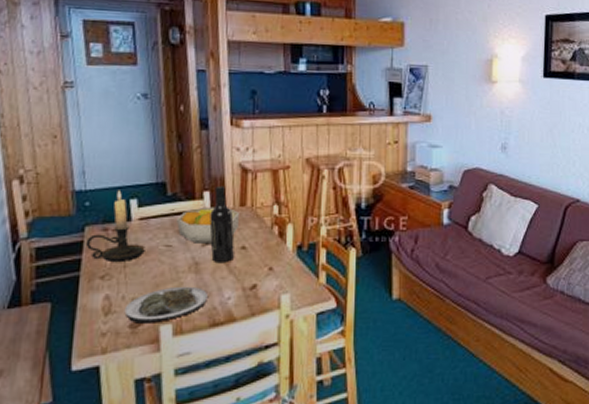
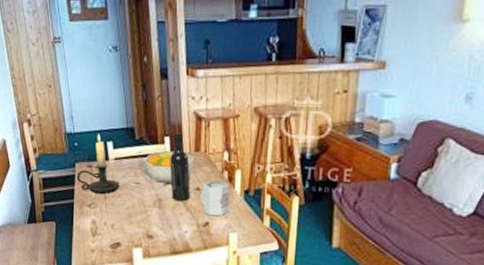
plate: present [124,286,208,324] -> none [106,217,169,246]
mug: none [246,237,281,277] -> present [200,181,230,217]

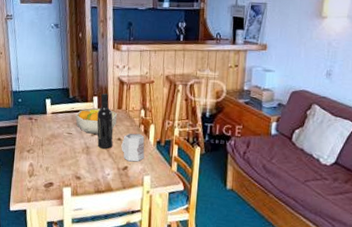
candle holder: present [76,133,120,194] -> none [19,92,55,142]

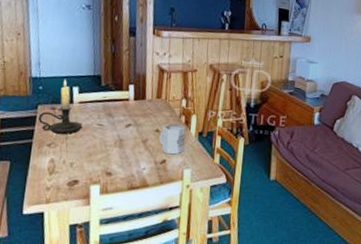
candle holder: none [19,92,55,142] -> present [38,79,83,134]
fruit bowl: present [75,107,117,134] -> none [107,96,156,126]
wine bottle: present [97,93,113,149] -> none [132,81,151,141]

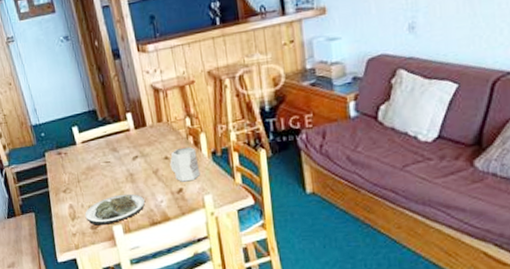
candle holder: present [38,79,83,134] -> none [48,121,91,179]
plate: none [64,156,128,183] -> present [85,193,145,226]

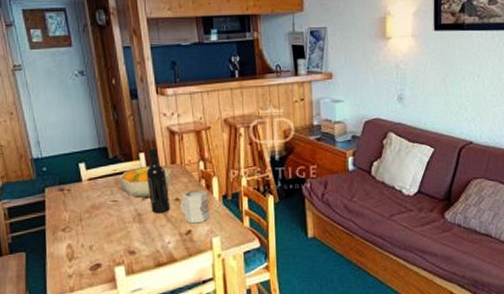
plate: present [85,193,145,226] -> none [84,234,151,267]
fruit bowl: none [110,125,159,158] -> present [119,166,171,198]
wine bottle: none [134,106,160,172] -> present [146,147,170,213]

